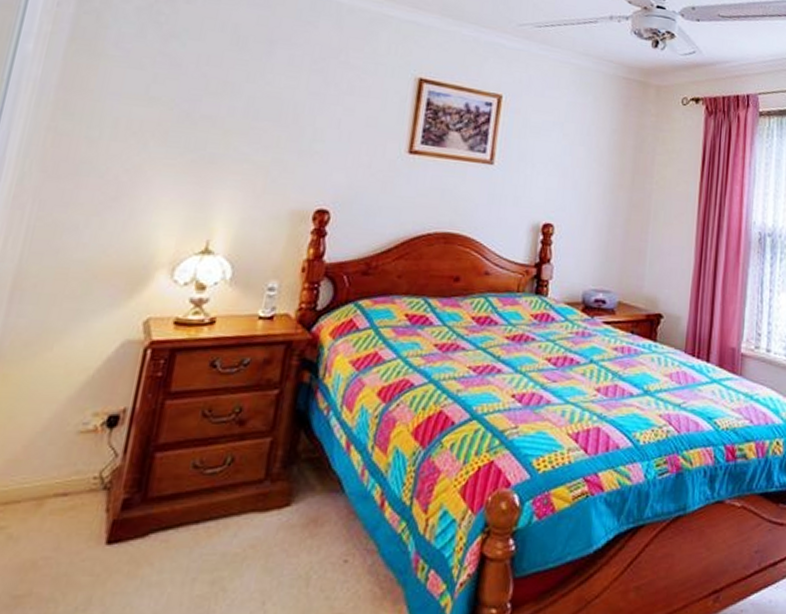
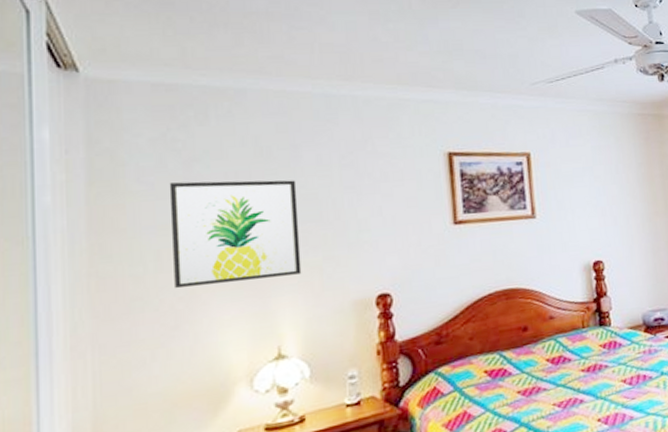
wall art: none [124,54,264,171] -> present [169,180,302,289]

